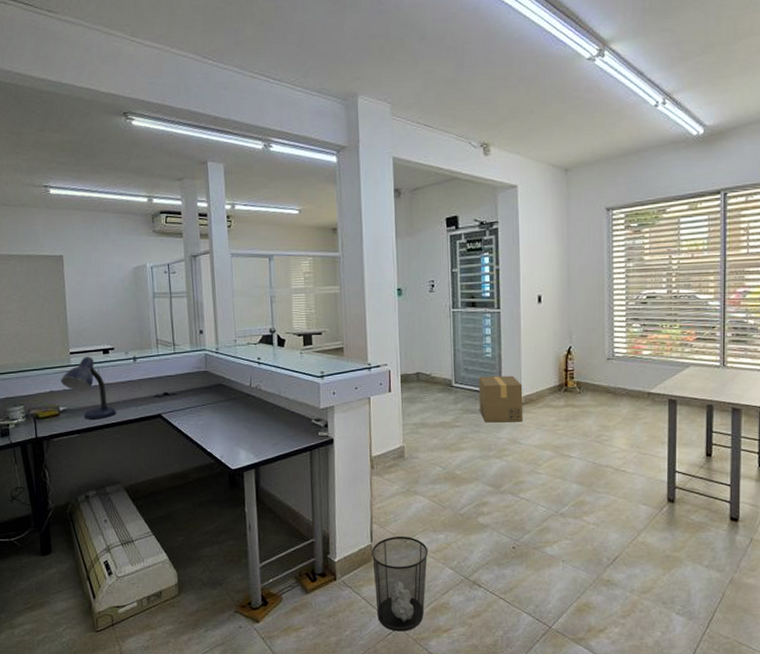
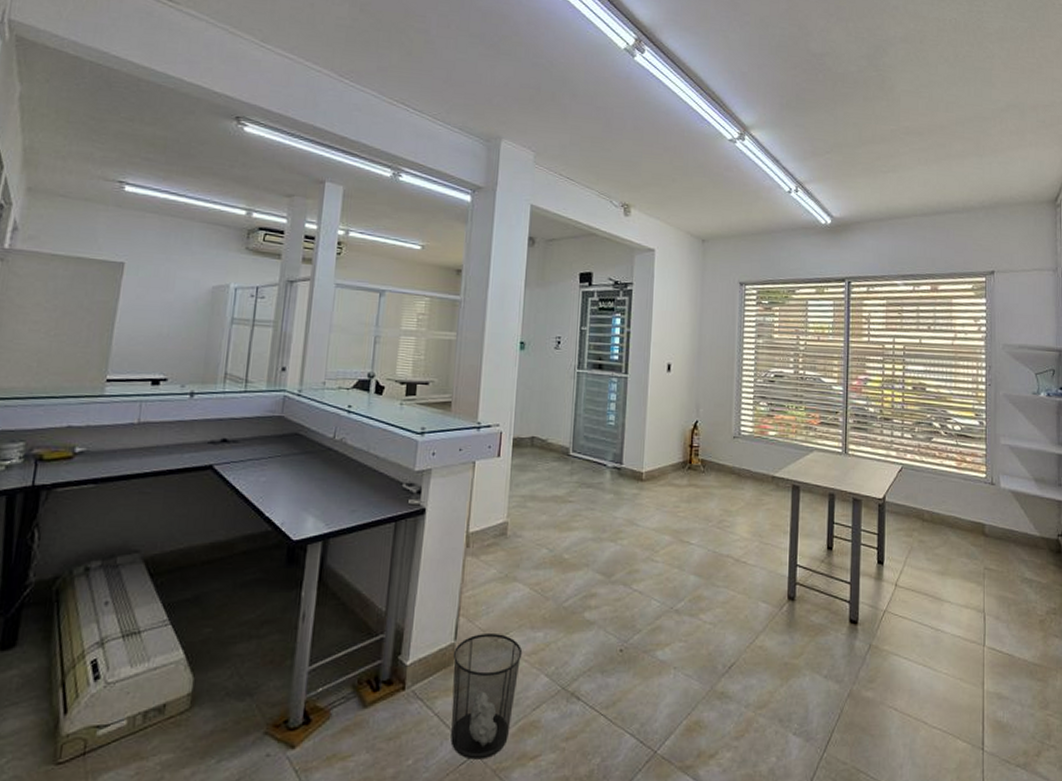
desk lamp: present [61,357,116,420] -> none [85,386,154,467]
cardboard box: present [478,375,524,423] -> none [596,446,645,501]

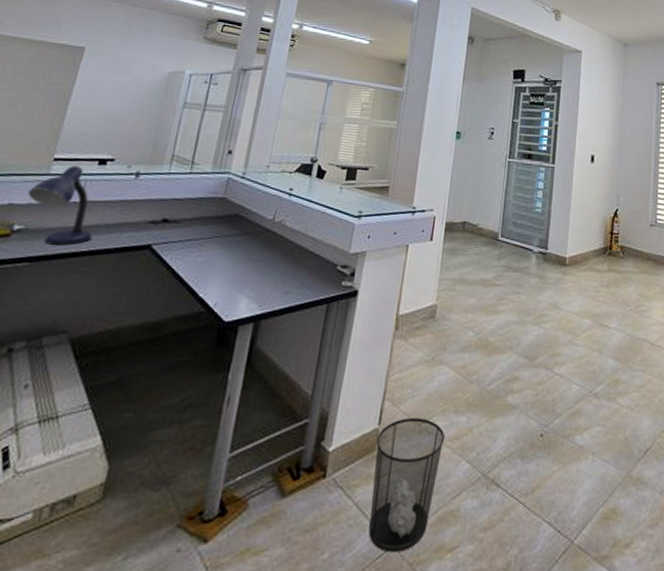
desk lamp: none [85,386,154,467] -> present [28,166,93,245]

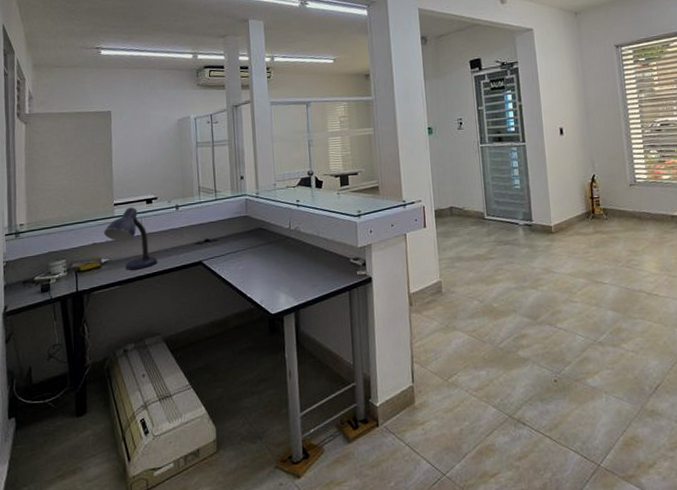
waste bin: present [368,417,445,553] -> none [413,374,471,480]

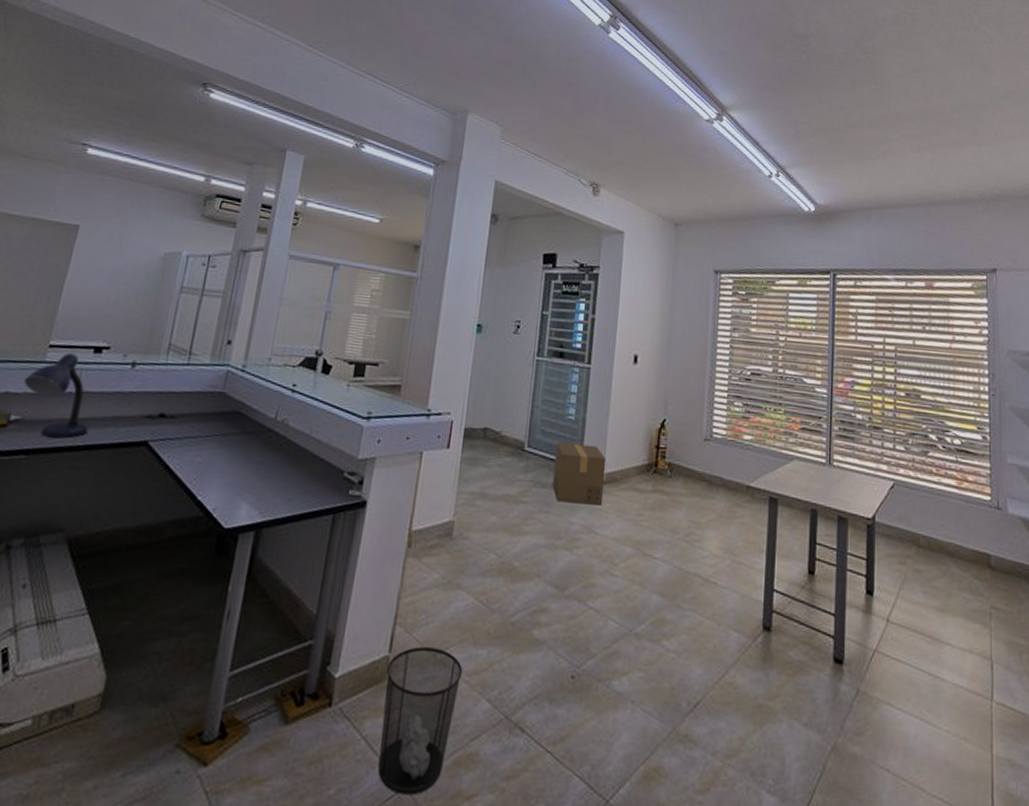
waste bin: none [413,374,471,480] -> present [378,646,463,795]
cardboard box: none [509,205,555,254] -> present [552,442,607,506]

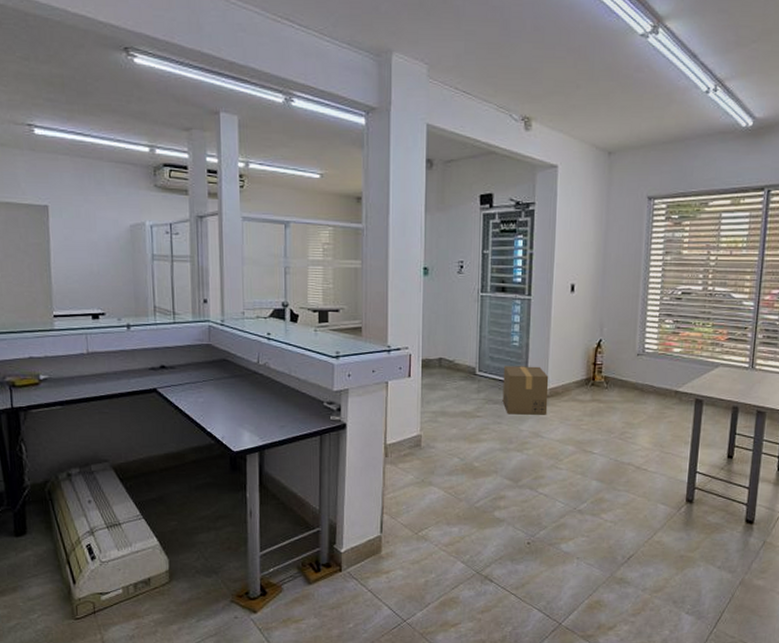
desk lamp: present [24,353,89,439] -> none [42,321,106,391]
waste bin: present [378,646,463,795] -> none [380,527,441,625]

